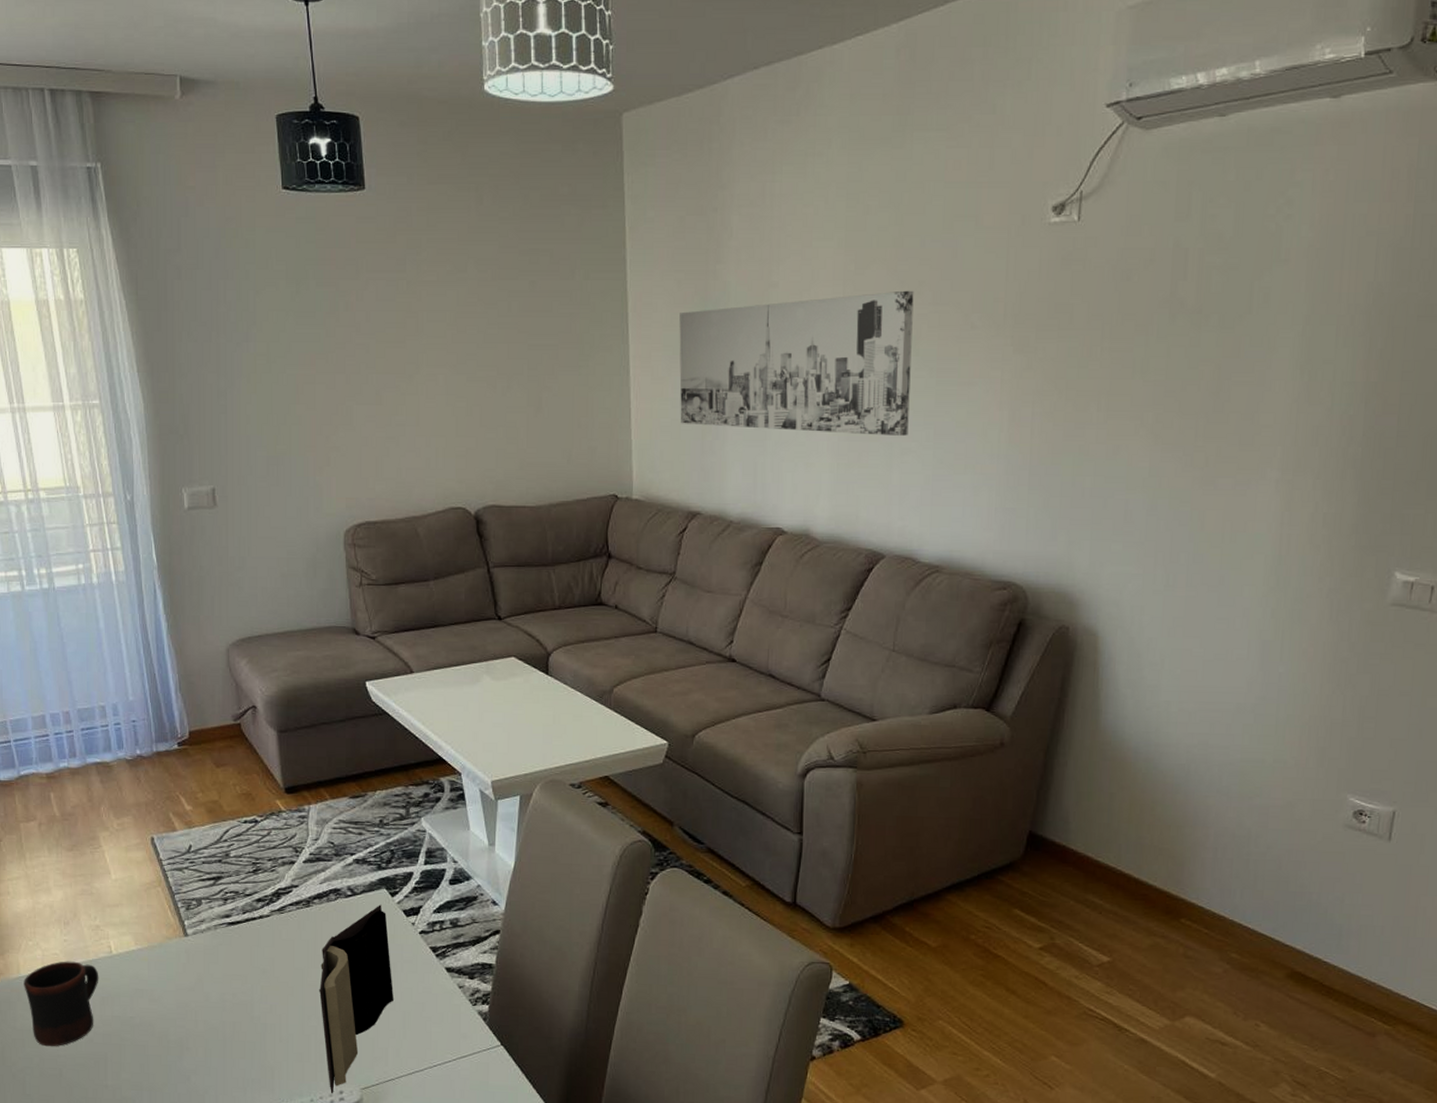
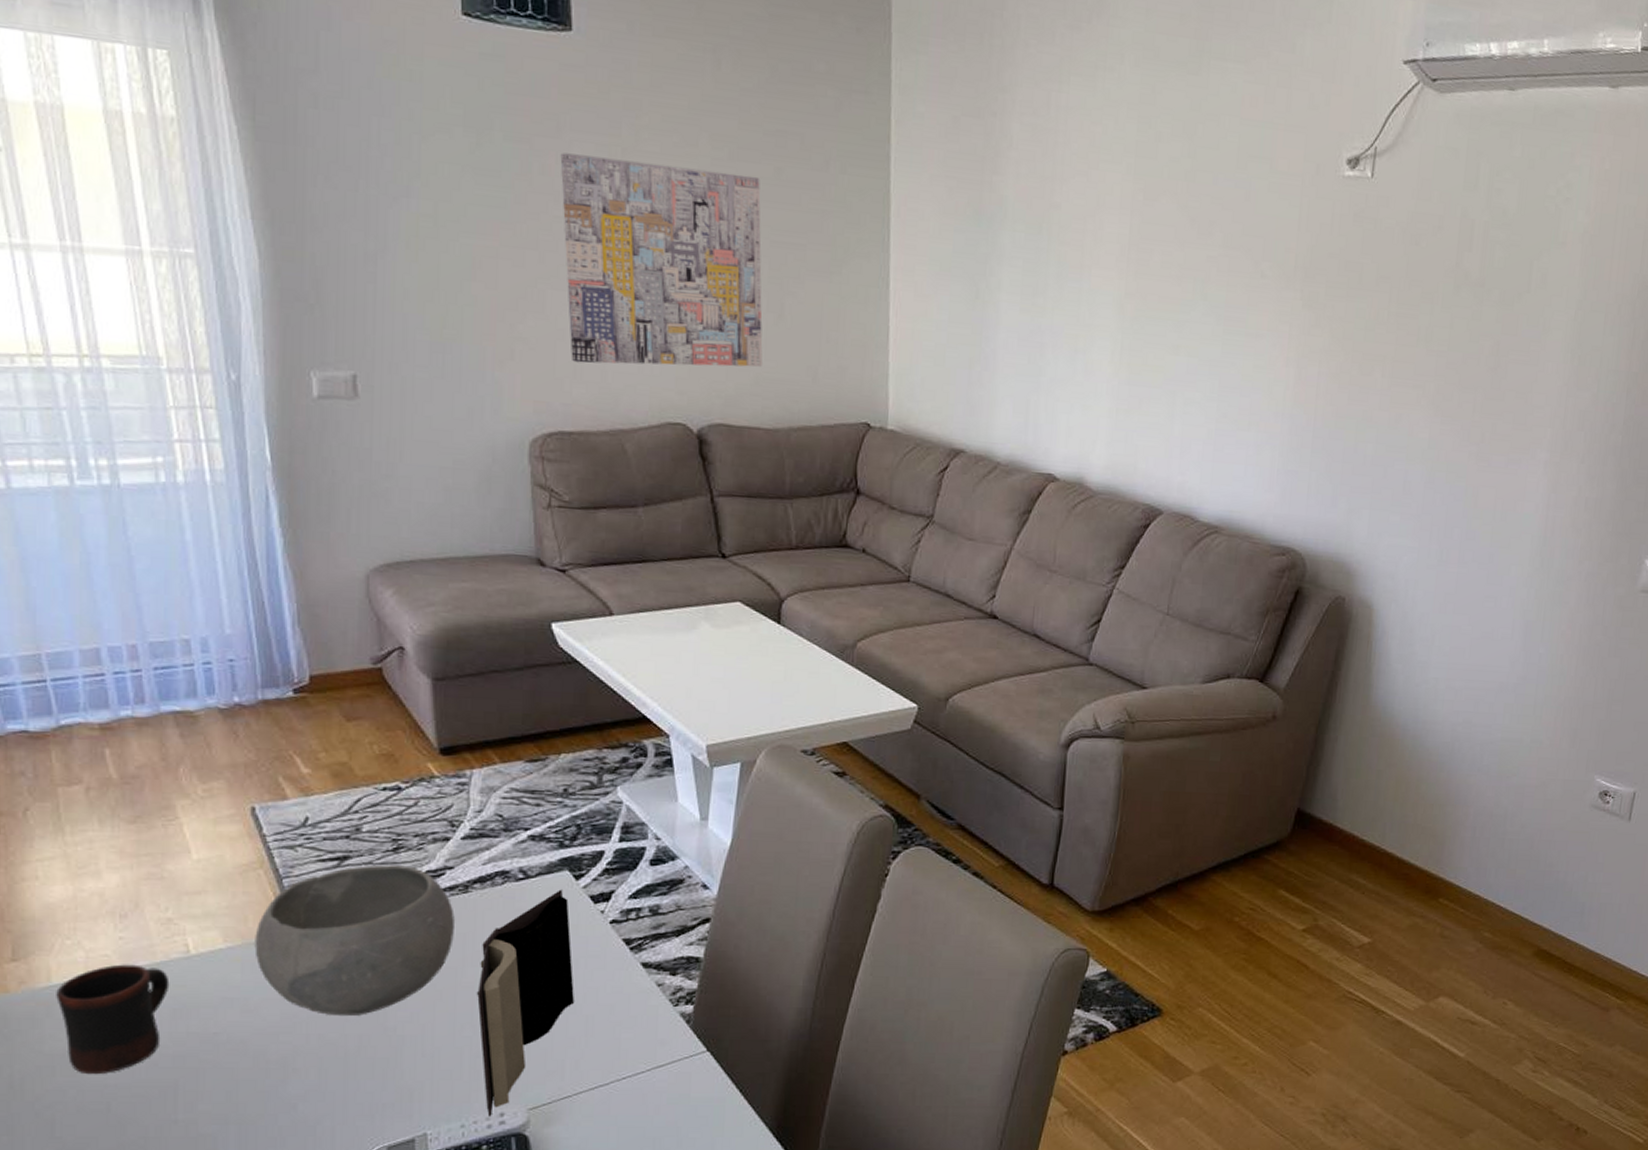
bowl: none [157,883,300,1007] -> present [254,864,455,1017]
wall art: none [359,291,525,464] -> present [560,153,763,367]
wall art: present [679,290,914,436] -> none [945,223,1204,385]

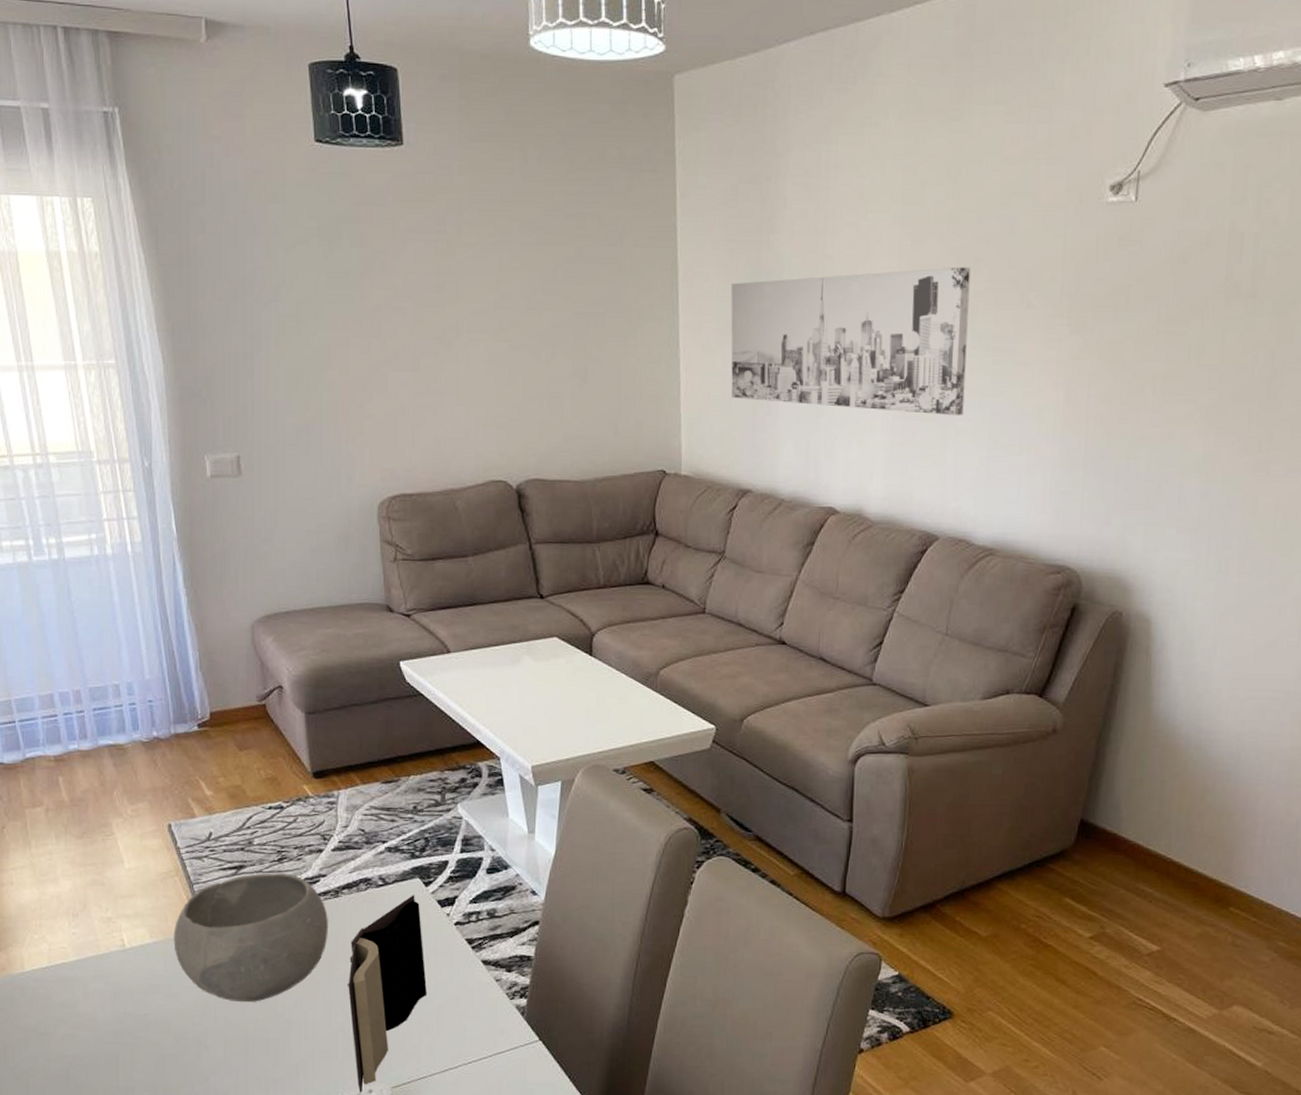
mug: present [56,964,170,1075] -> none [28,955,111,1047]
wall art: present [560,153,763,367] -> none [396,251,570,433]
wall art: none [945,223,1204,385] -> present [730,267,971,415]

